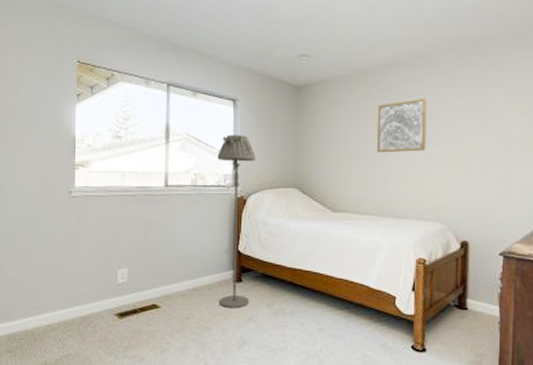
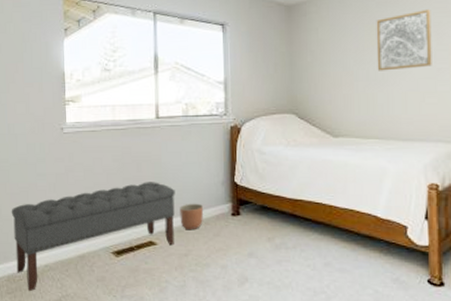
bench: none [14,247,181,351] -> present [11,182,175,292]
planter: none [184,269,208,295] -> present [179,203,204,230]
floor lamp: present [217,135,256,308] -> none [208,60,248,243]

